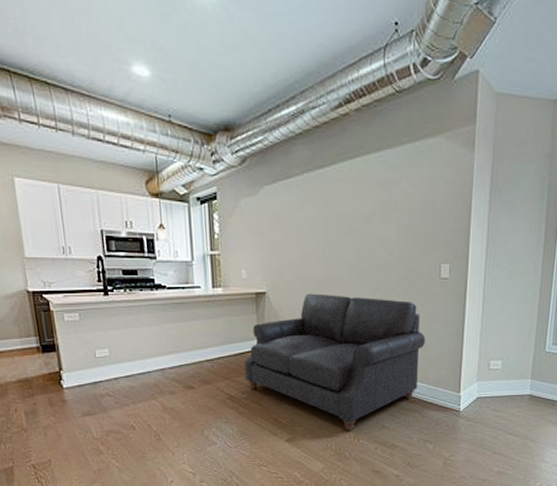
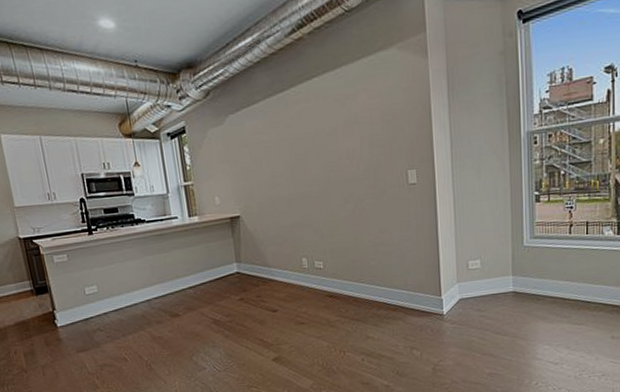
sofa: present [244,293,425,431] -> none [225,210,401,345]

